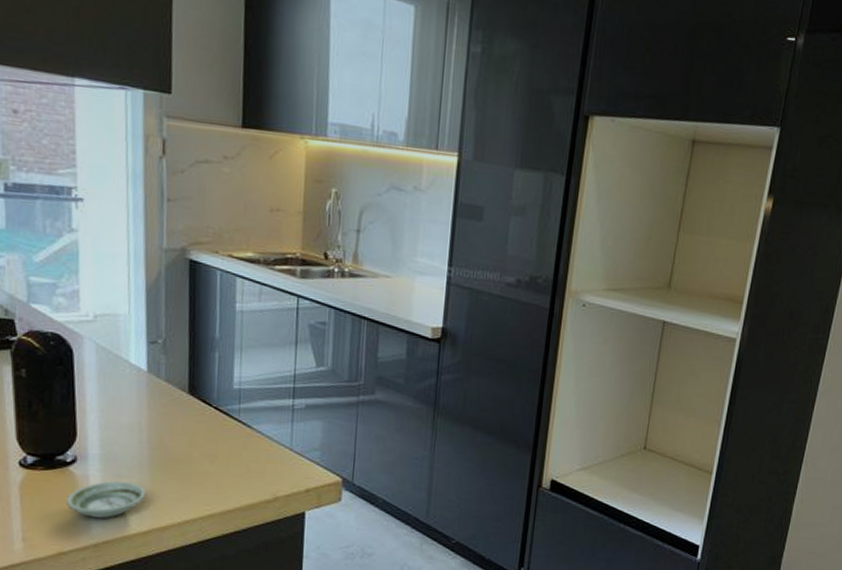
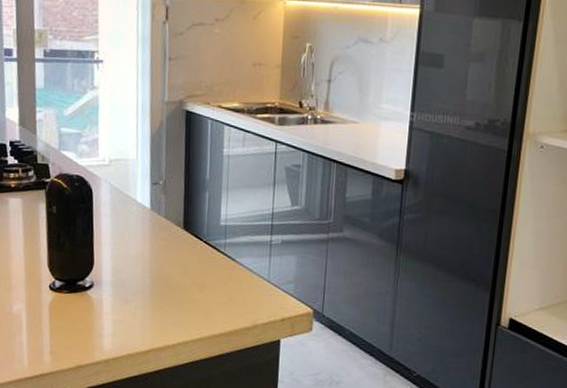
saucer: present [65,481,146,518] -> none [84,305,148,338]

